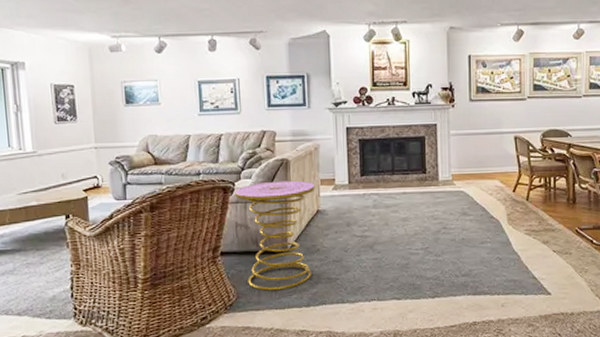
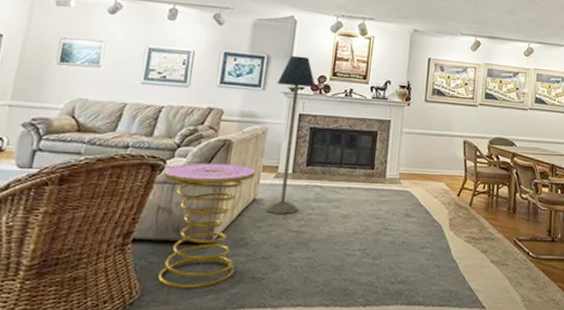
floor lamp: none [321,70,359,223] -> present [266,55,315,215]

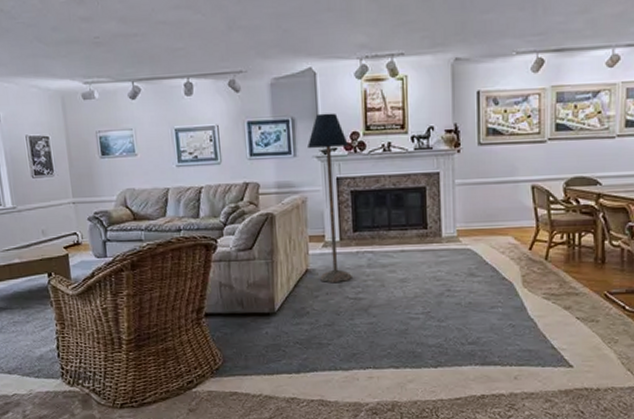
side table: present [158,162,256,288] -> none [217,236,304,355]

